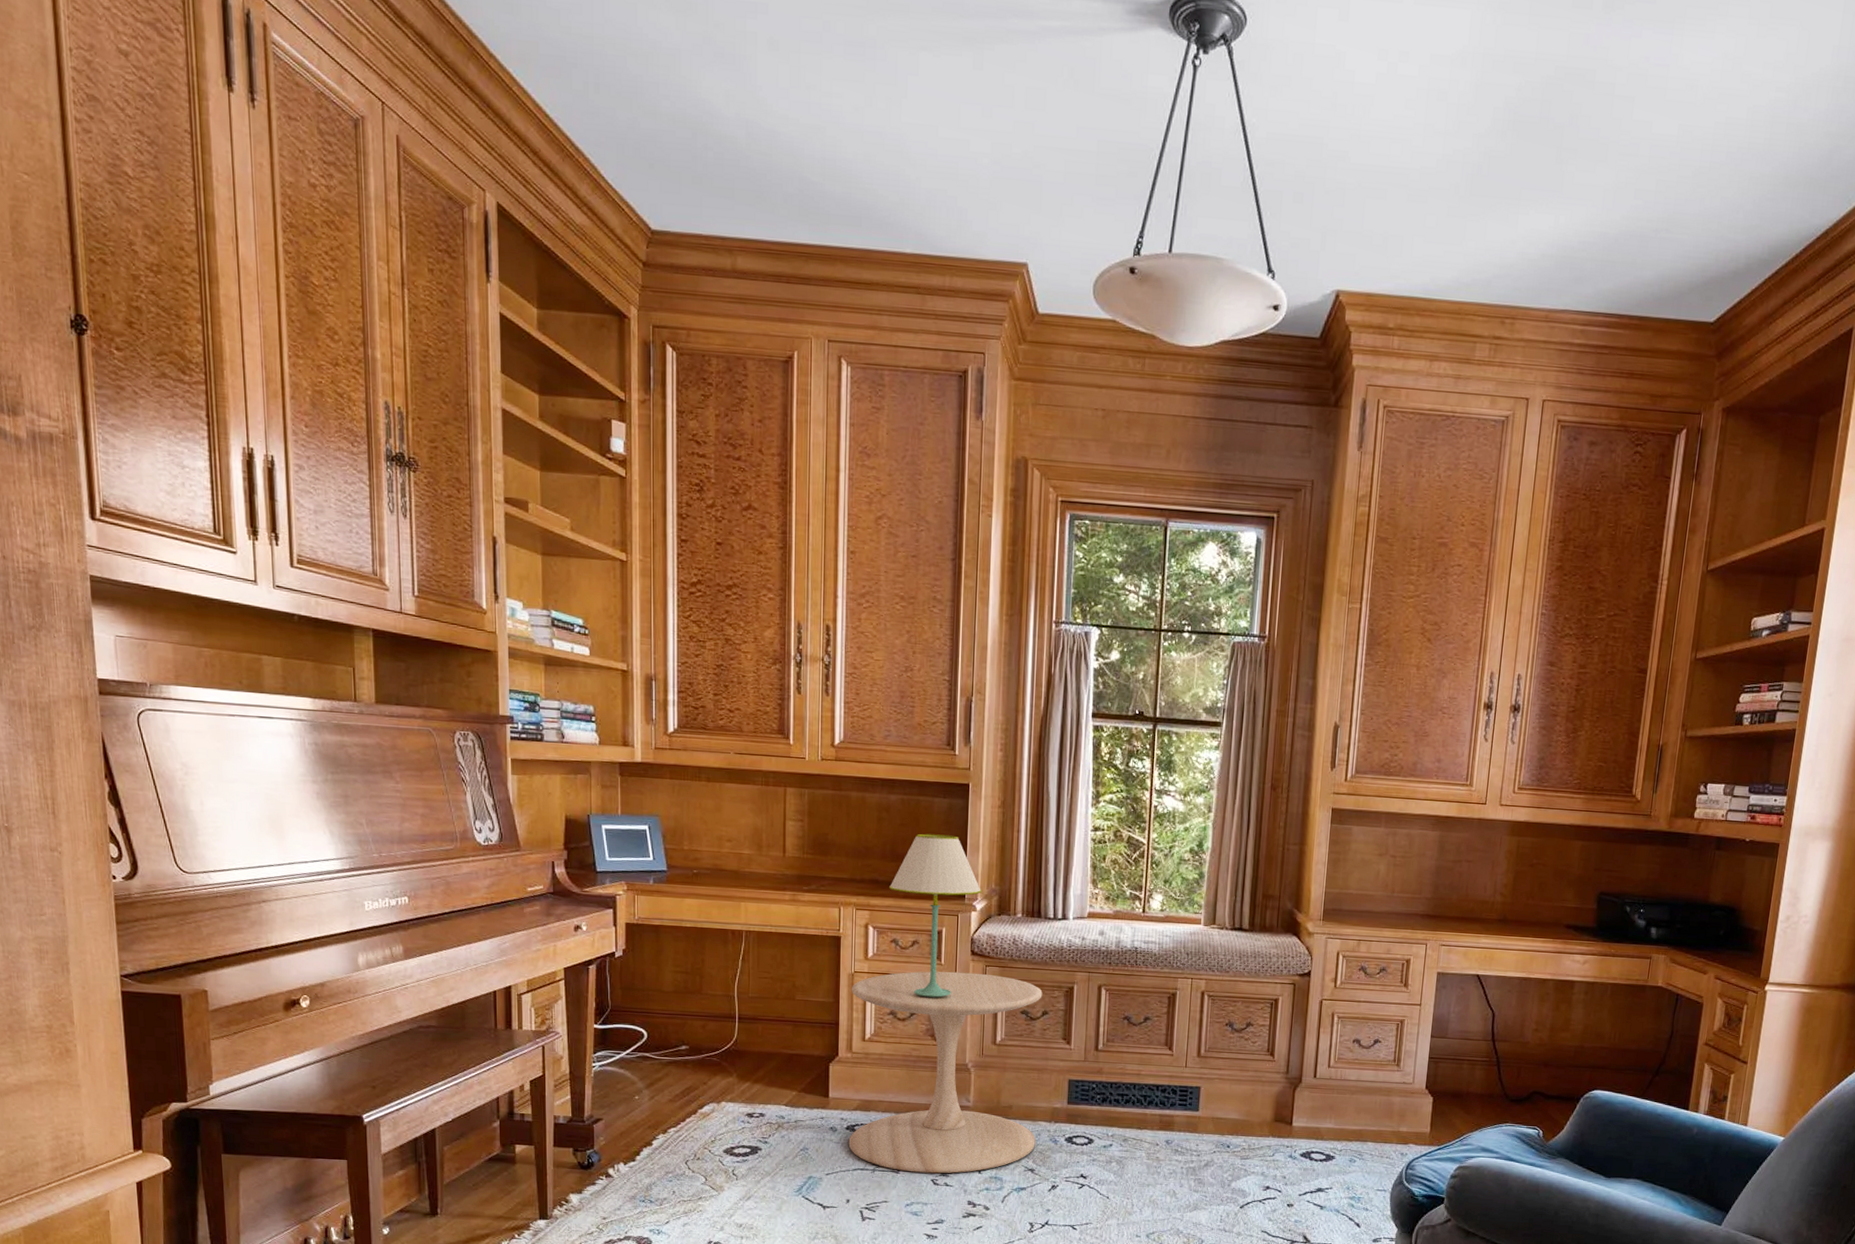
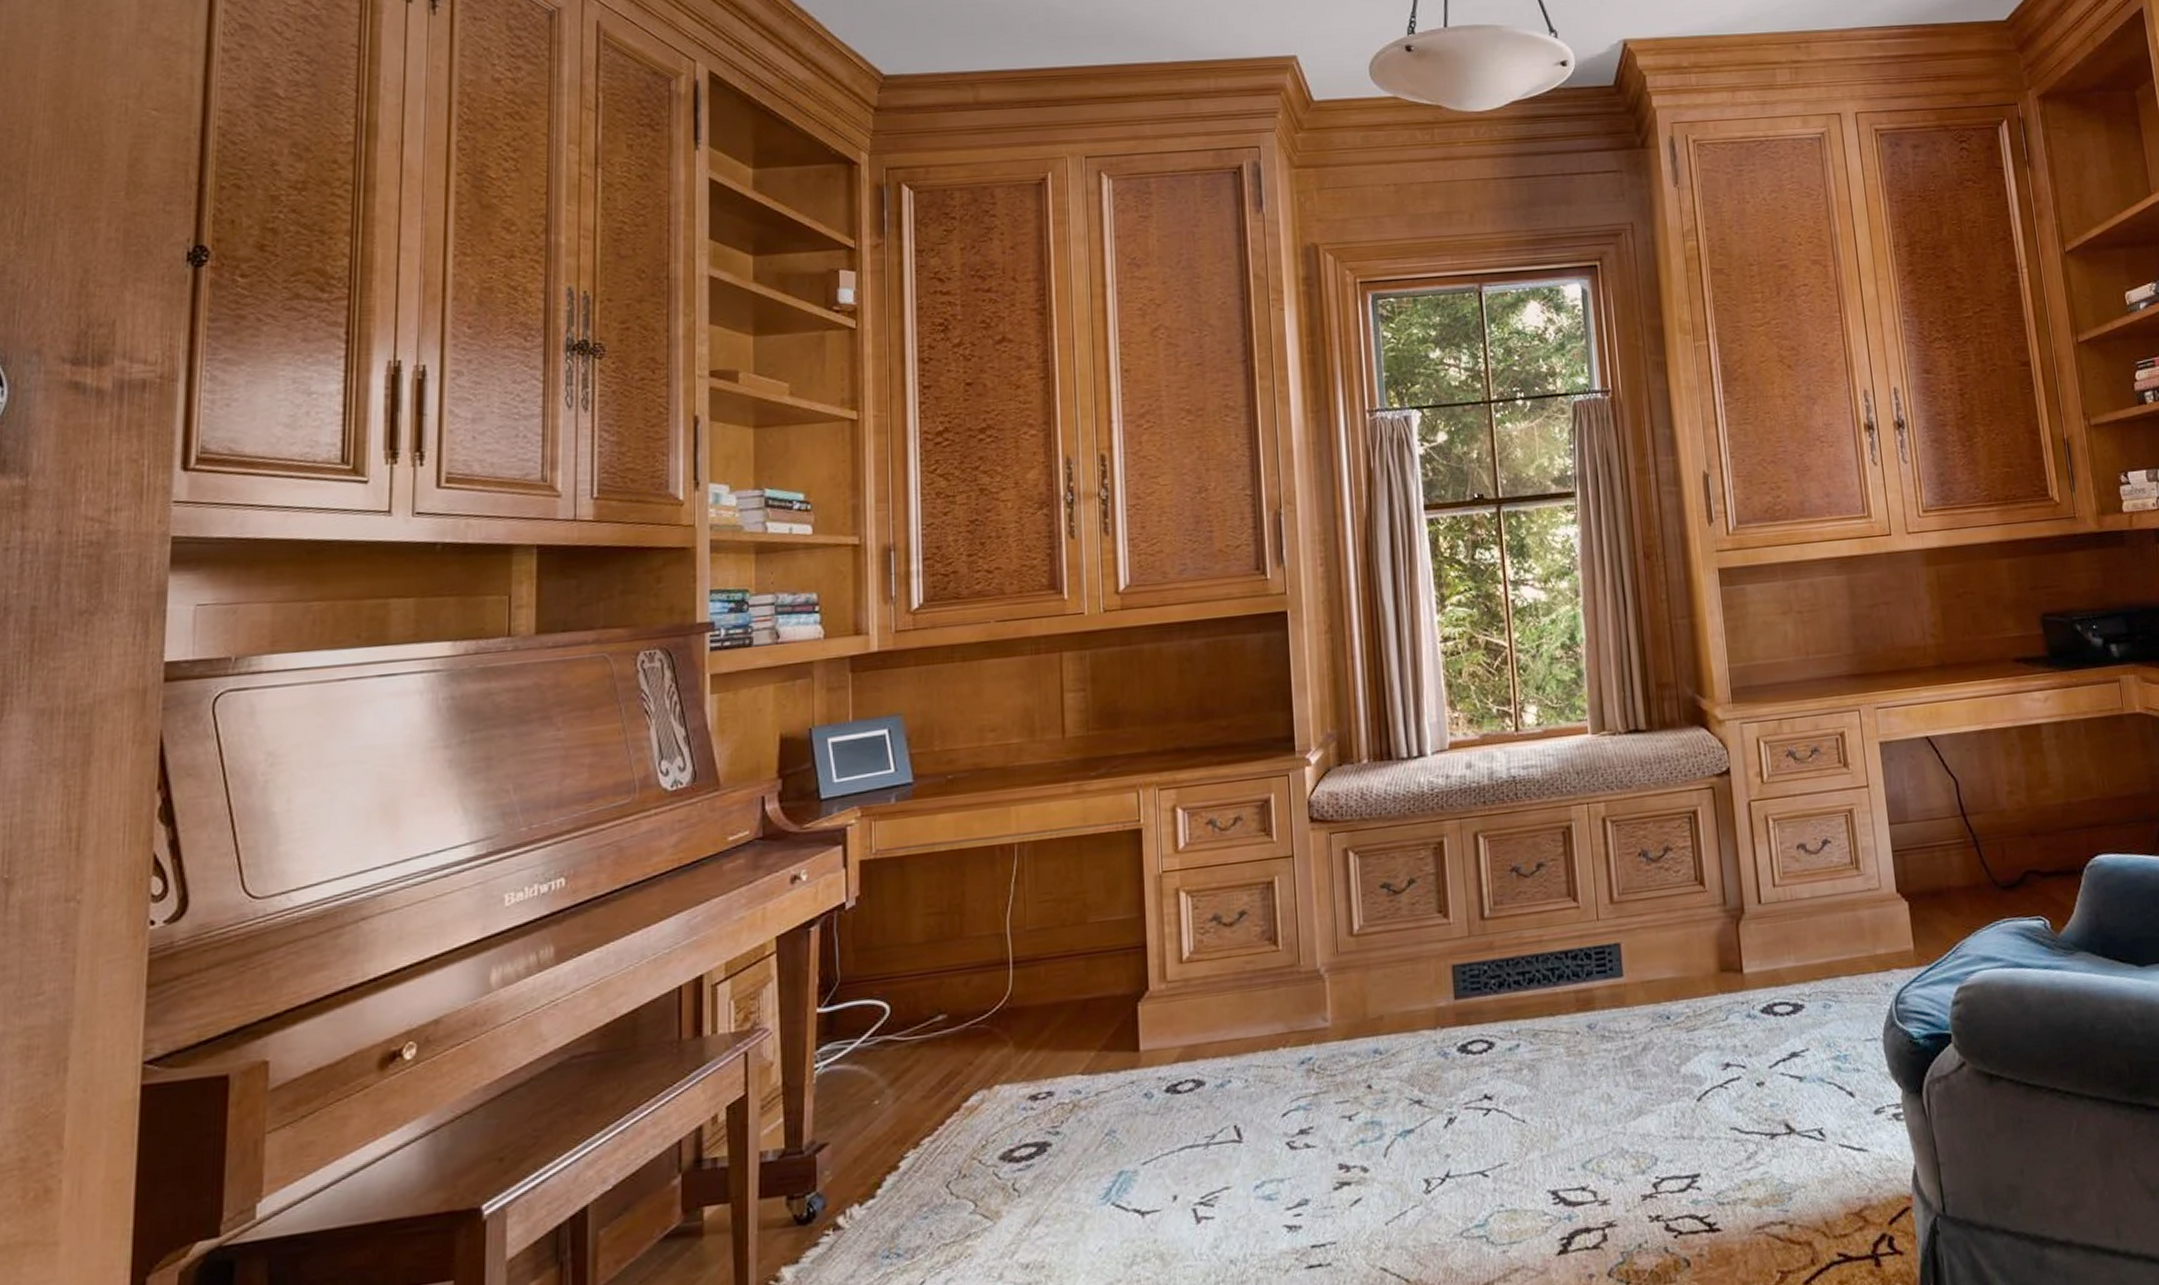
side table: present [848,971,1043,1174] -> none [1160,843,1420,1139]
table lamp: present [888,833,981,998] -> none [1198,676,1315,889]

